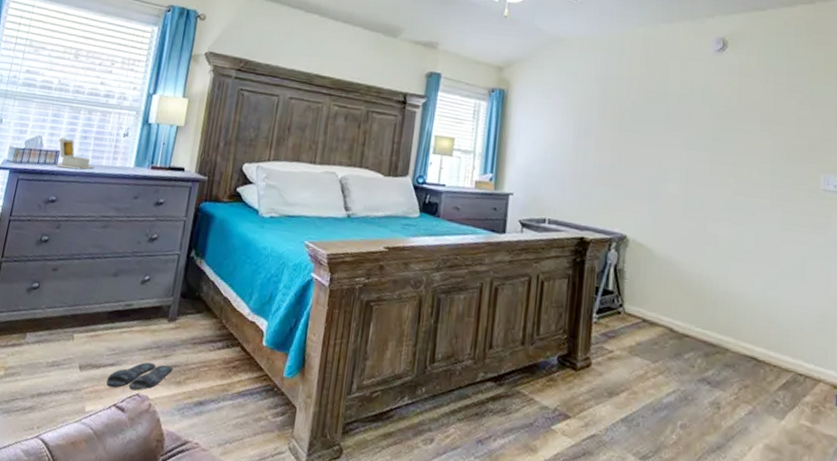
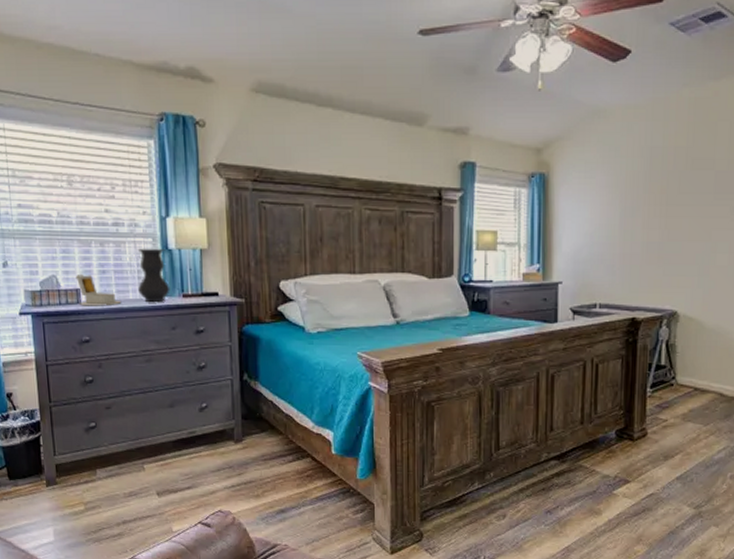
slippers: present [107,361,172,391] -> none [187,481,248,508]
vase: none [112,119,145,172] -> present [137,248,170,303]

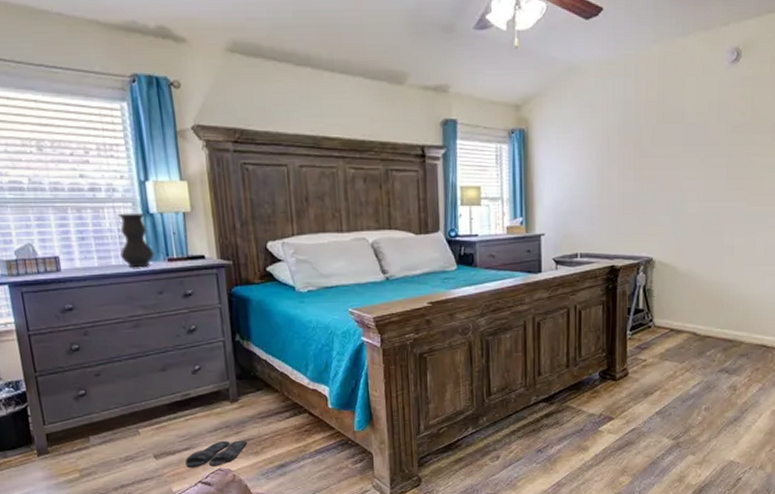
jewelry box: present [75,273,122,306] -> none [53,241,104,274]
slippers: none [187,481,248,508] -> present [185,440,247,468]

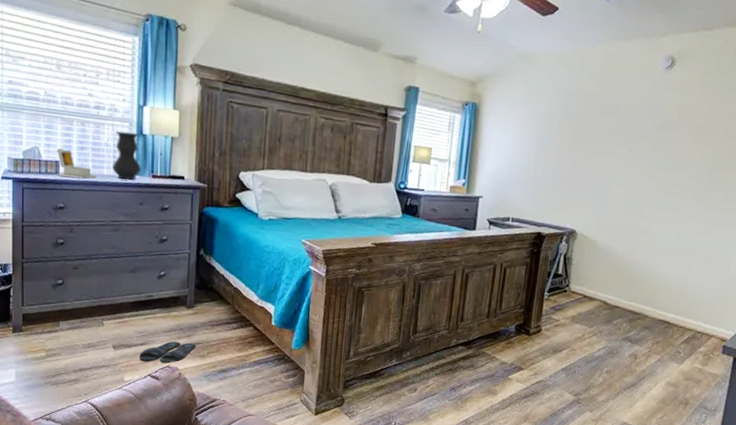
jewelry box: none [53,241,104,274] -> present [56,147,97,179]

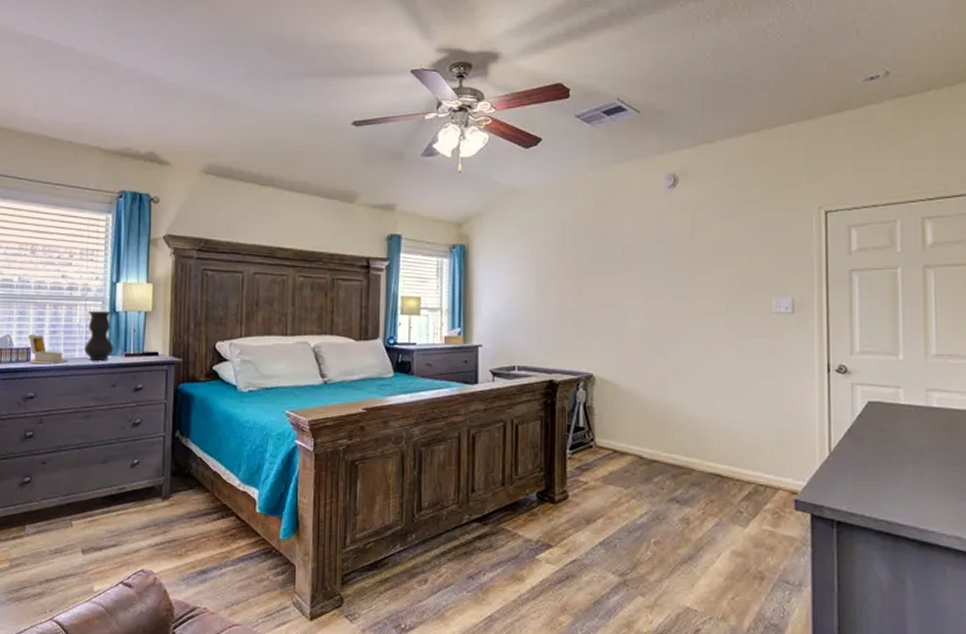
slippers: present [140,341,196,364] -> none [111,539,172,567]

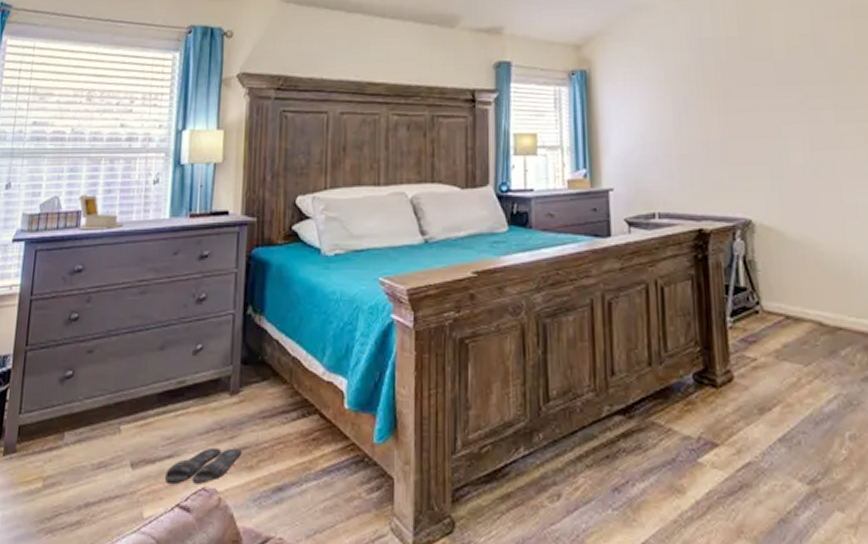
vase: present [84,310,114,362] -> none [143,163,177,225]
slippers: none [111,539,172,567] -> present [165,447,241,485]

